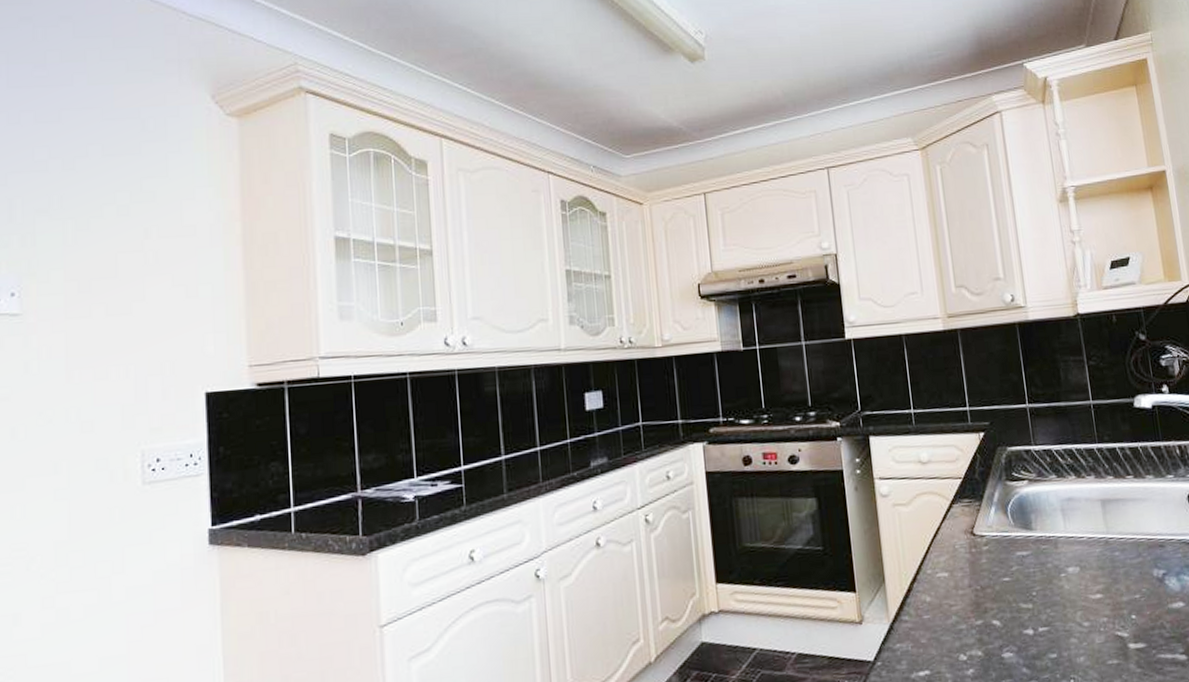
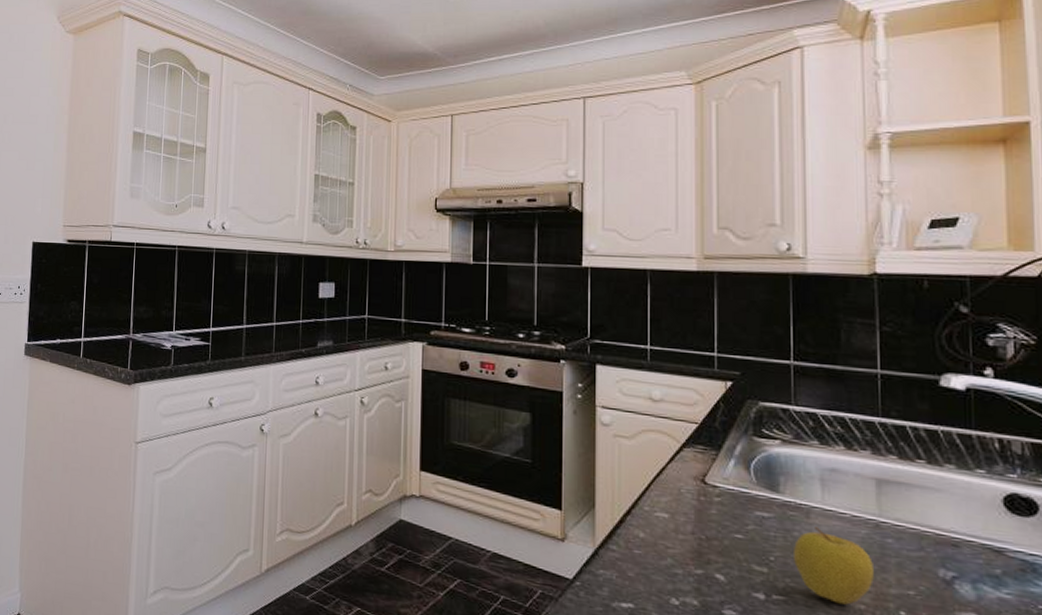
apple: none [1049,555,1110,622] -> present [794,527,874,605]

